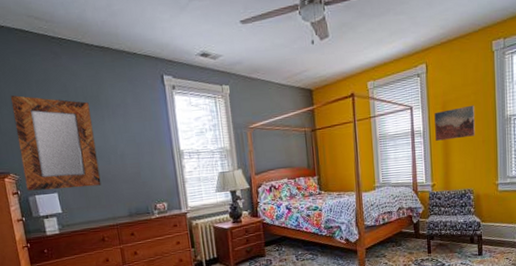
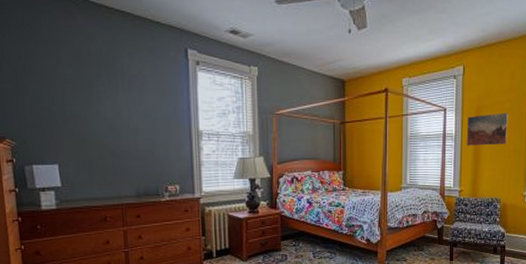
home mirror: present [10,95,102,191] -> none [14,54,109,161]

